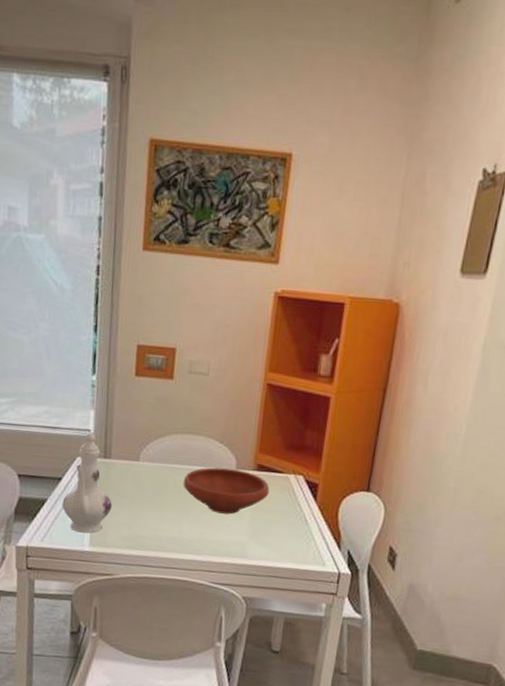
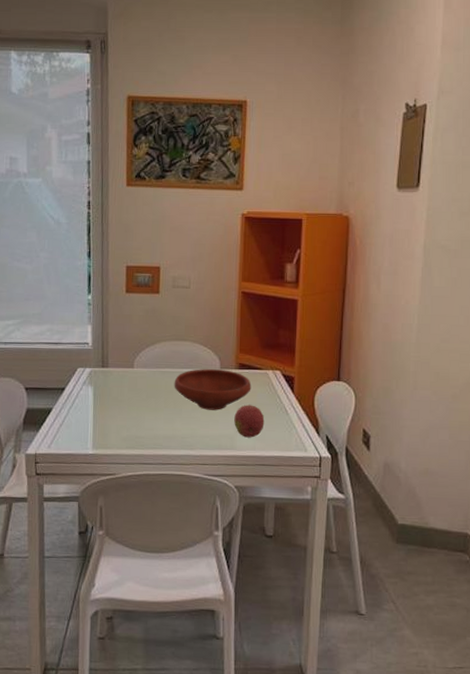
ewer: present [62,432,112,533] -> none [66,345,111,437]
fruit: none [247,510,281,547] -> present [234,405,265,438]

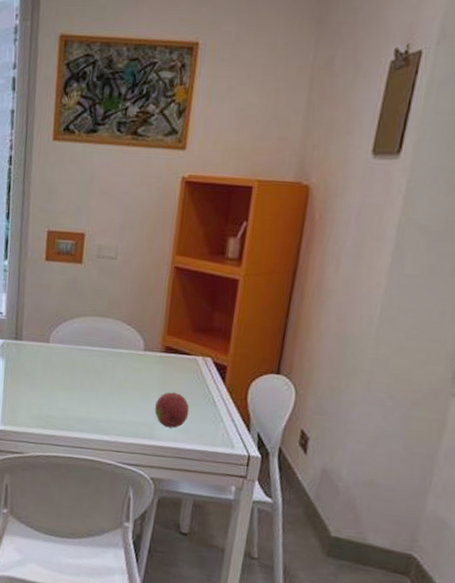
bowl: present [174,369,252,410] -> none [91,349,178,396]

